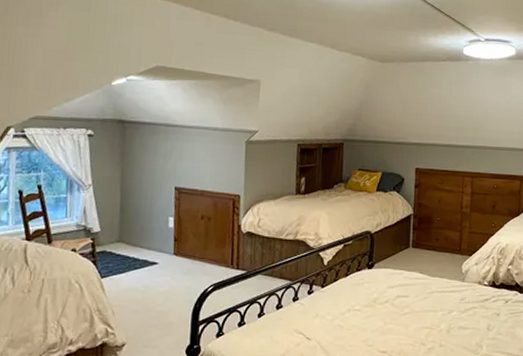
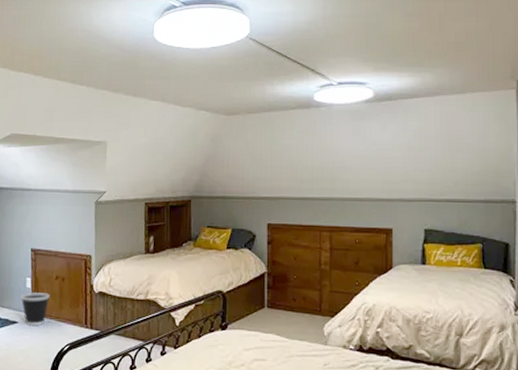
wastebasket: none [161,232,195,267] -> present [20,292,50,326]

